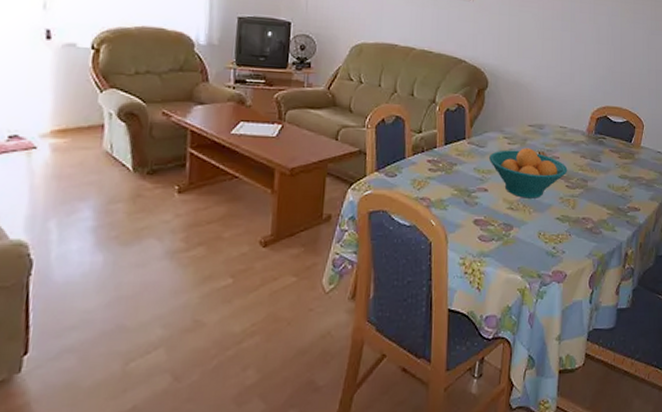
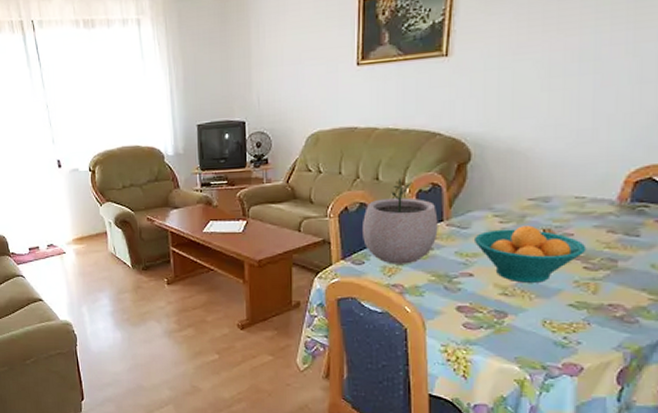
plant pot: none [397,97,461,178] -> present [363,178,438,265]

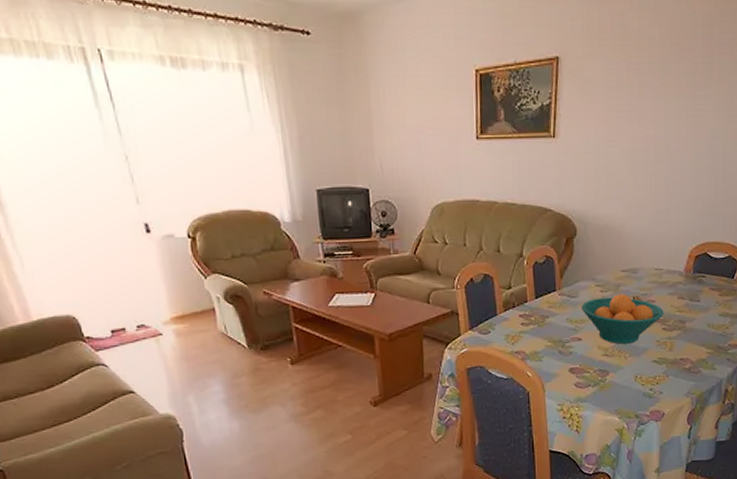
plant pot: present [363,178,438,265] -> none [487,251,552,333]

